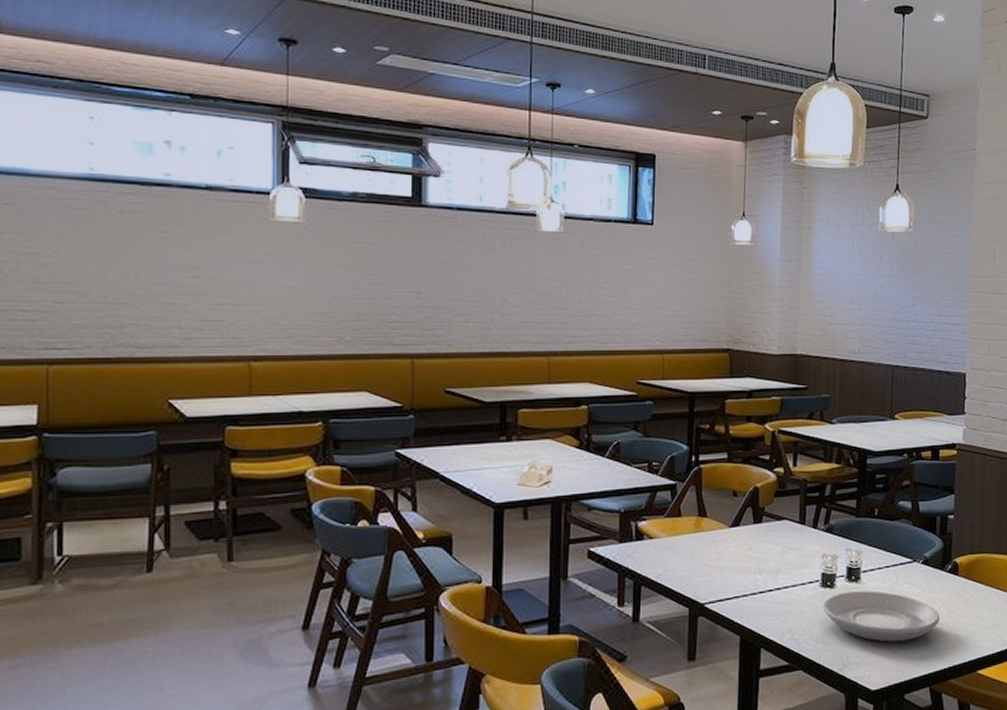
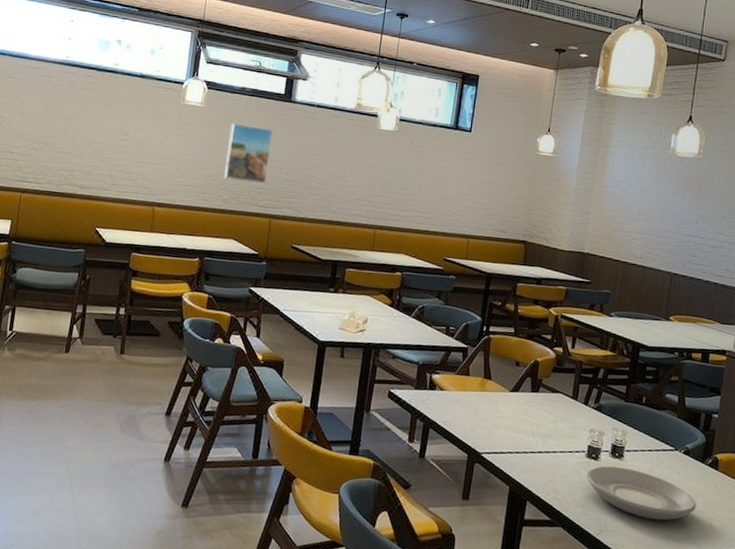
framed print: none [342,240,404,315] -> present [223,123,274,183]

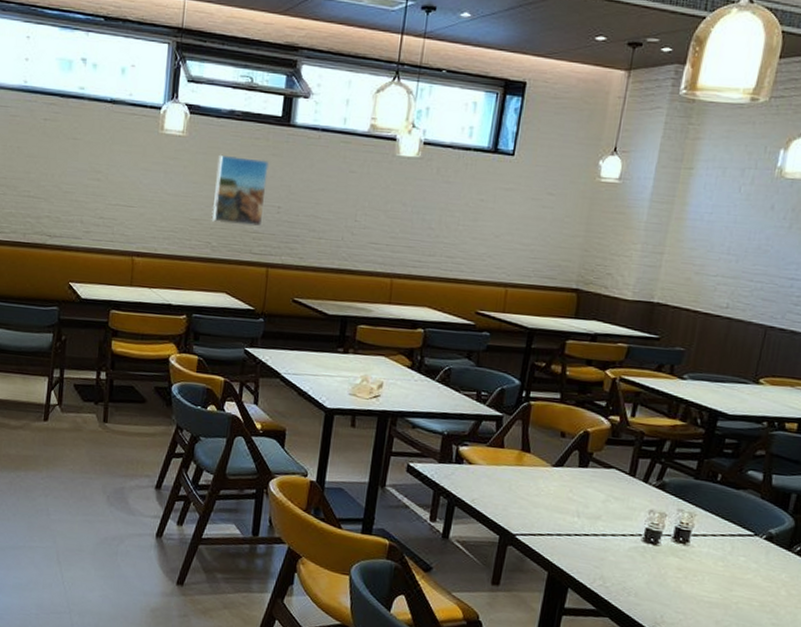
plate: present [586,466,696,521] -> none [642,551,777,614]

